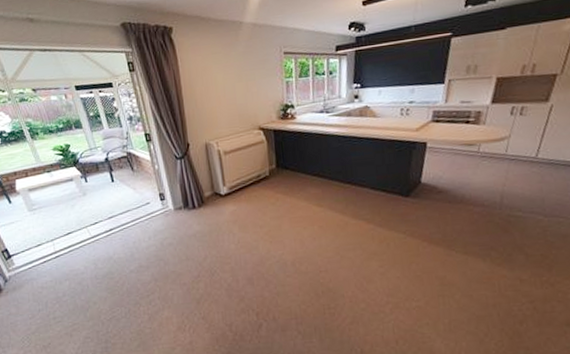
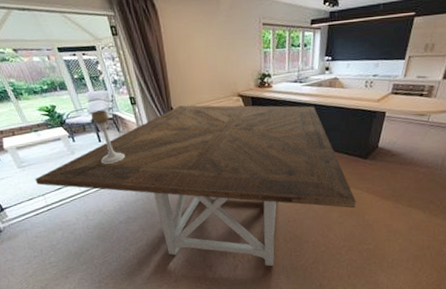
dining table: none [45,138,400,326] -> present [35,105,356,266]
candle holder: none [104,147,139,206] -> present [90,109,126,164]

